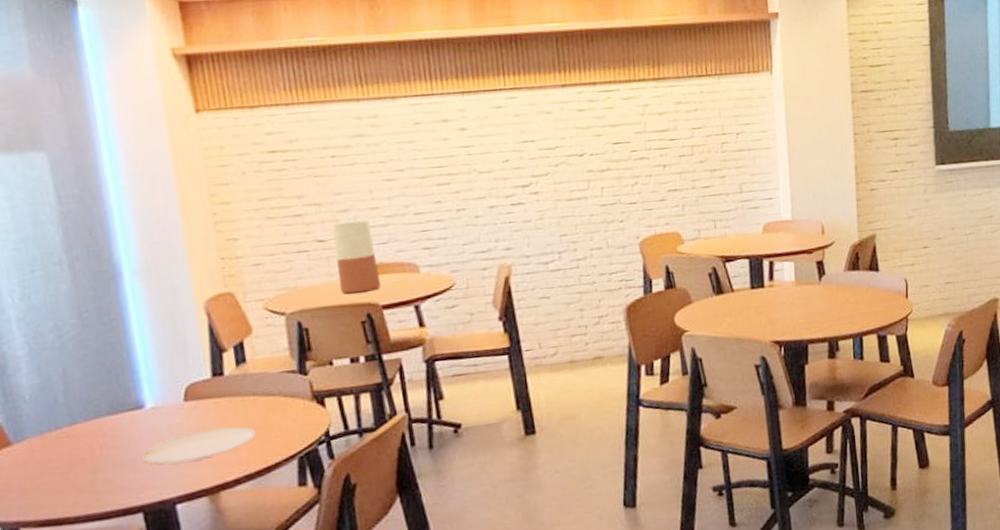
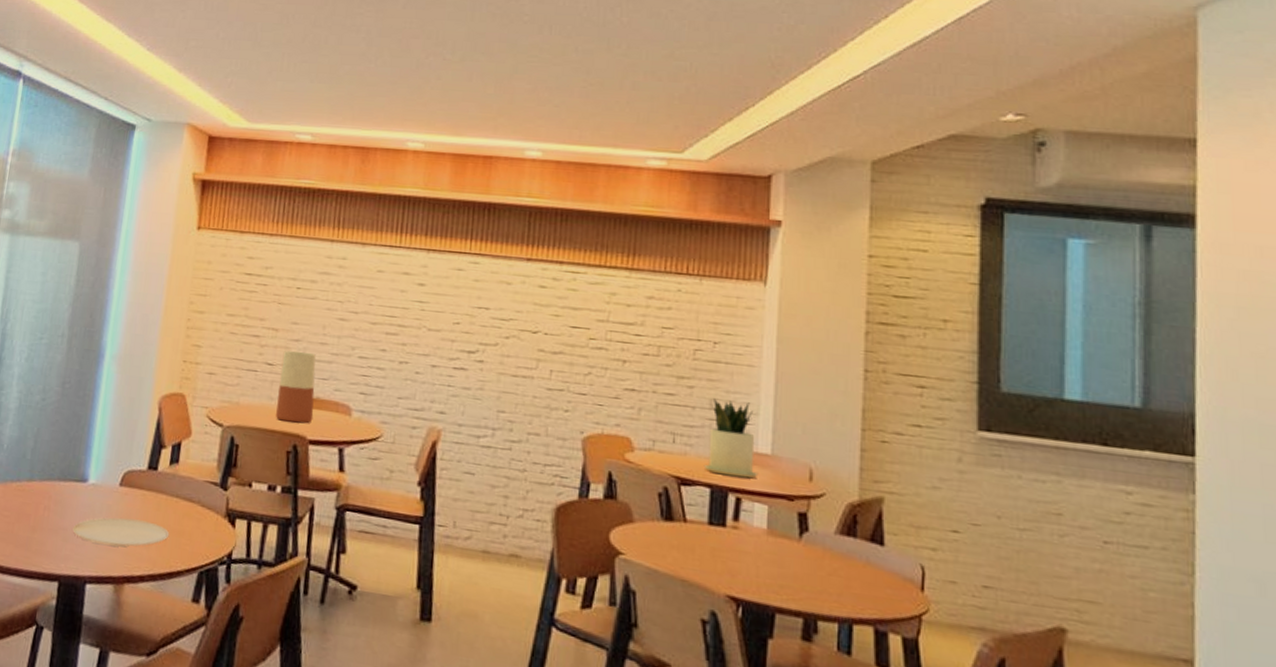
planter: none [741,180,784,247] -> present [703,398,759,479]

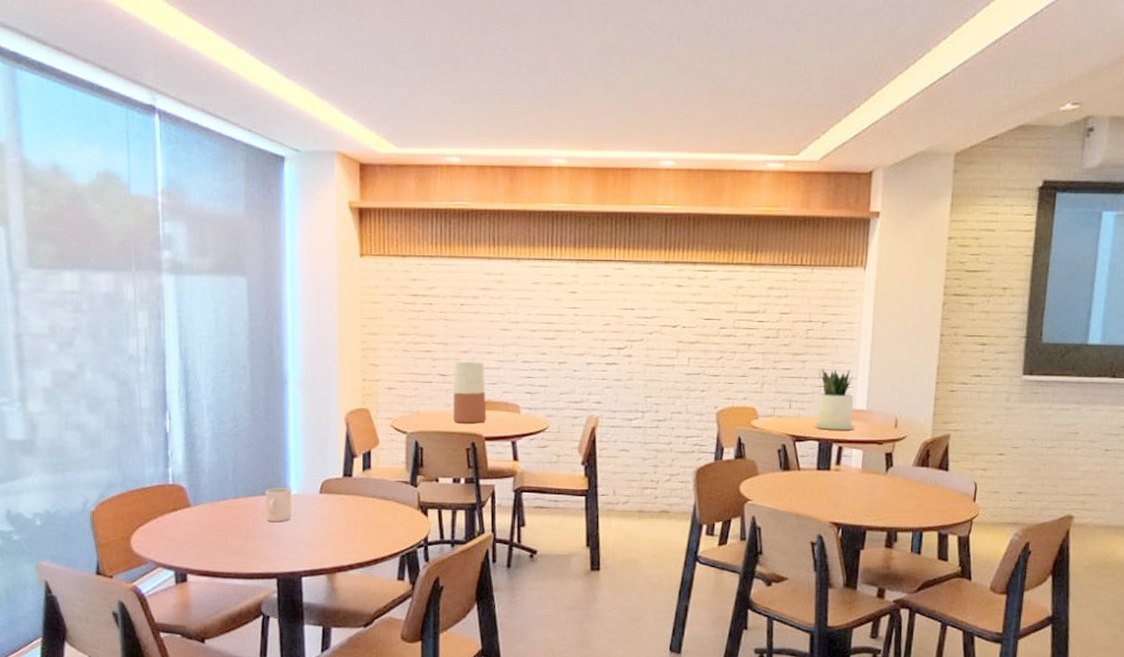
cup: none [58,473,90,515] -> present [265,488,292,523]
plate: present [72,517,170,547] -> none [282,519,371,544]

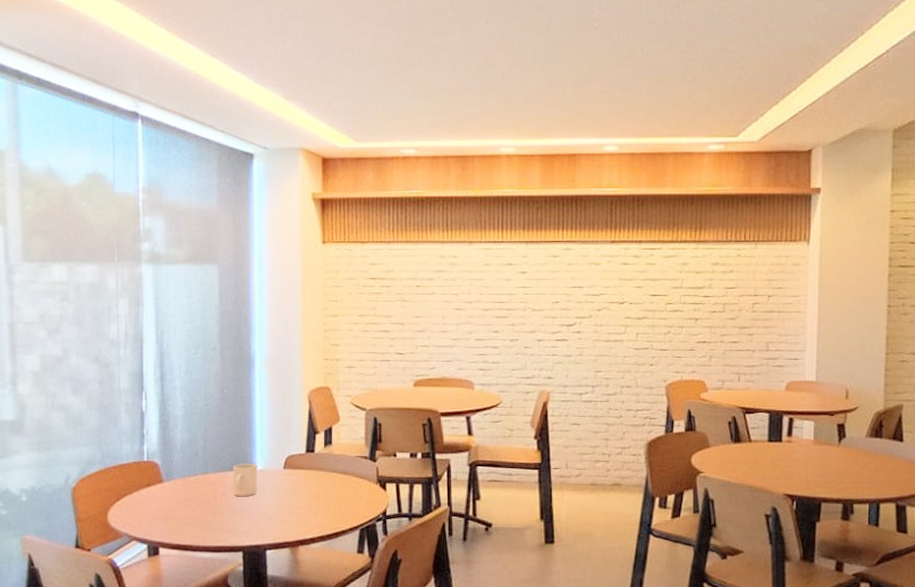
vase: present [454,362,487,424] -> none [410,341,442,400]
planter: present [813,369,856,431] -> none [763,342,806,402]

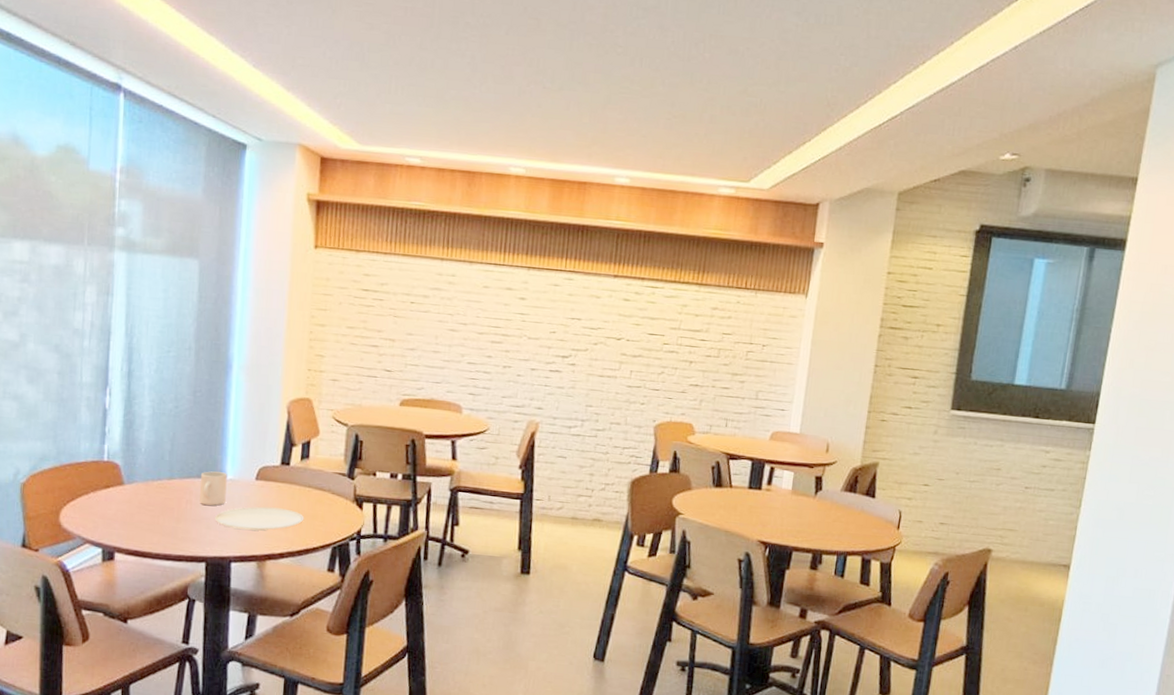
plate: none [248,494,332,518] -> present [215,506,304,531]

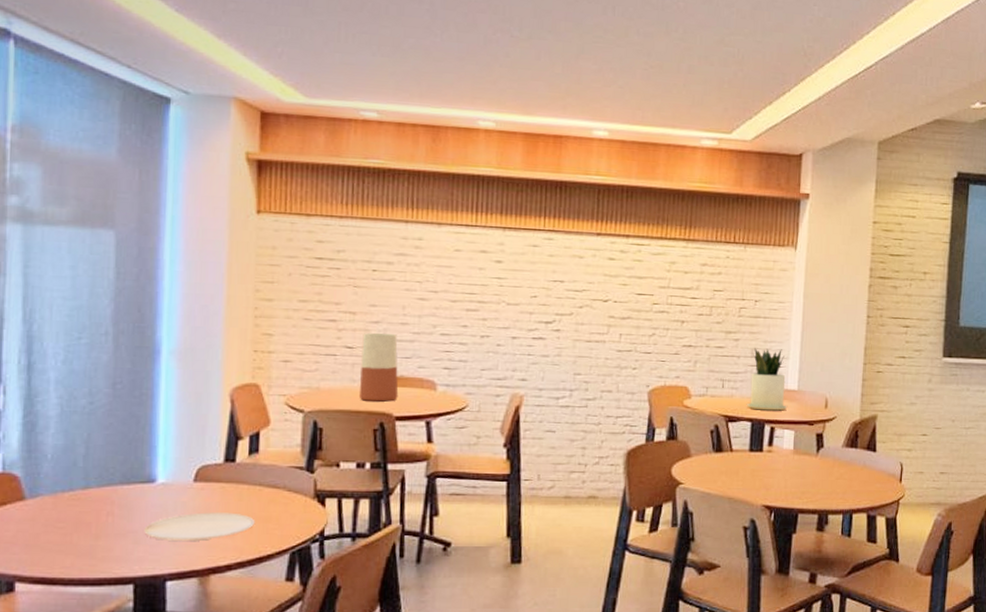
cup: present [199,471,227,506] -> none [123,476,158,517]
vase: none [395,359,430,421] -> present [360,333,399,402]
planter: none [748,391,789,452] -> present [746,348,788,411]

